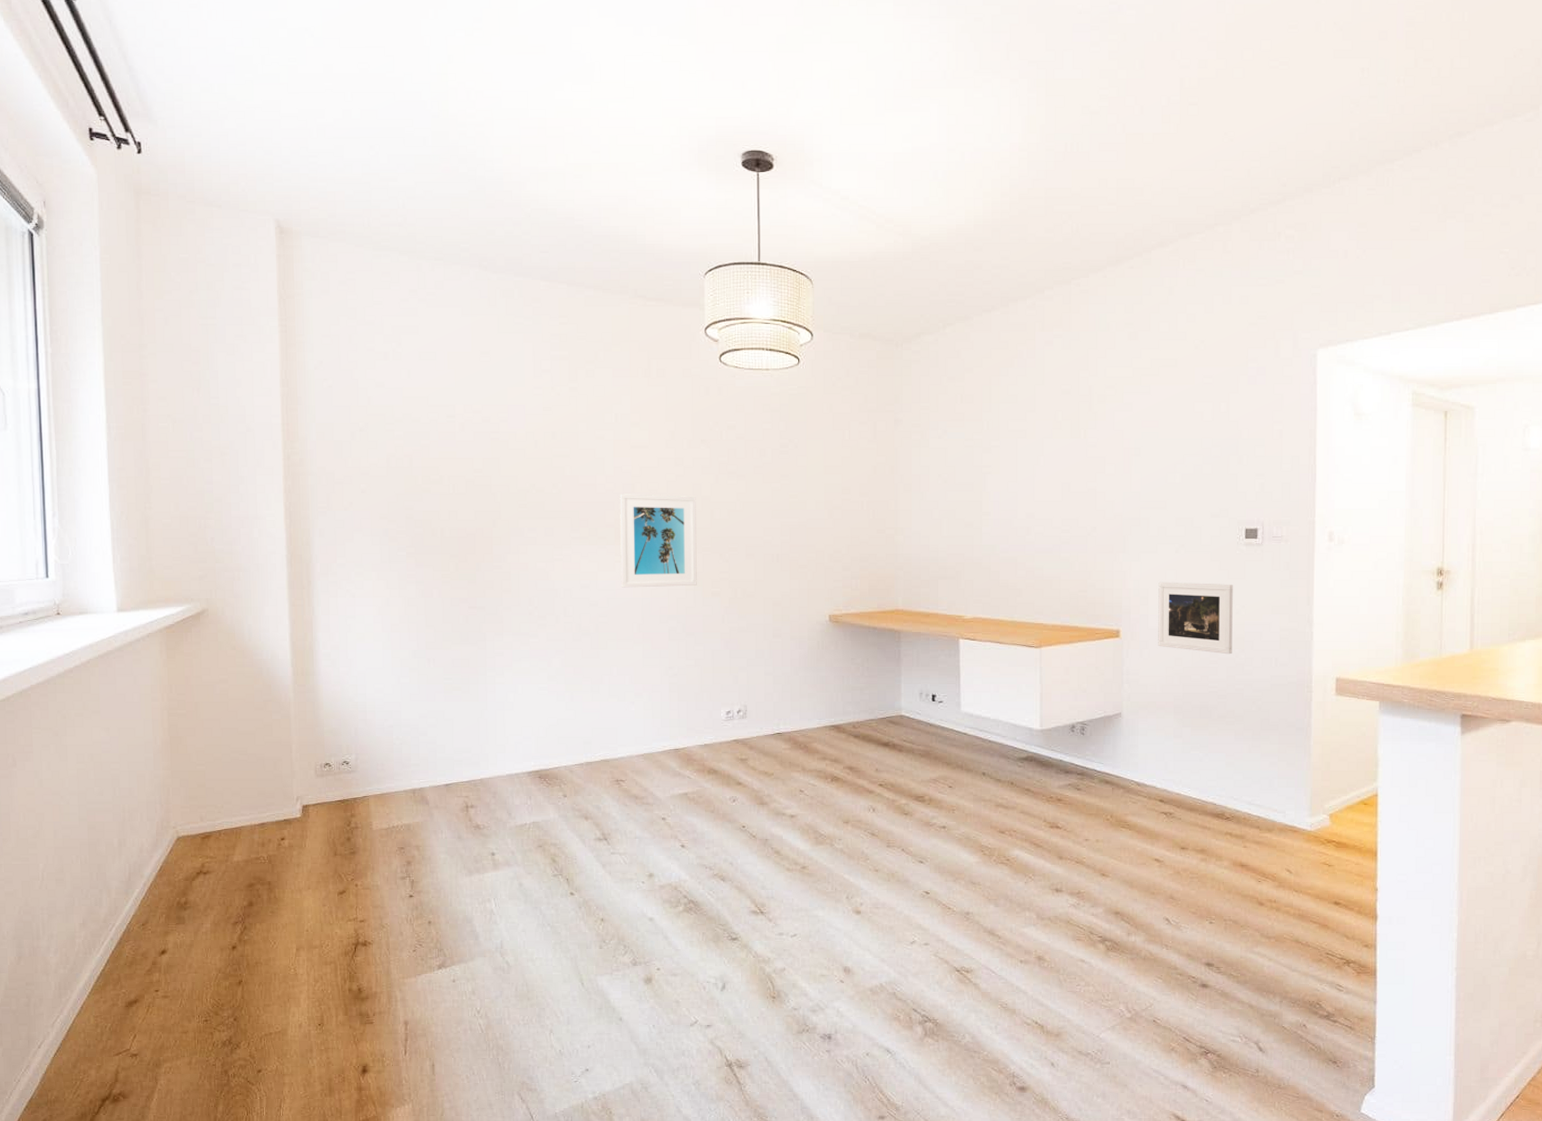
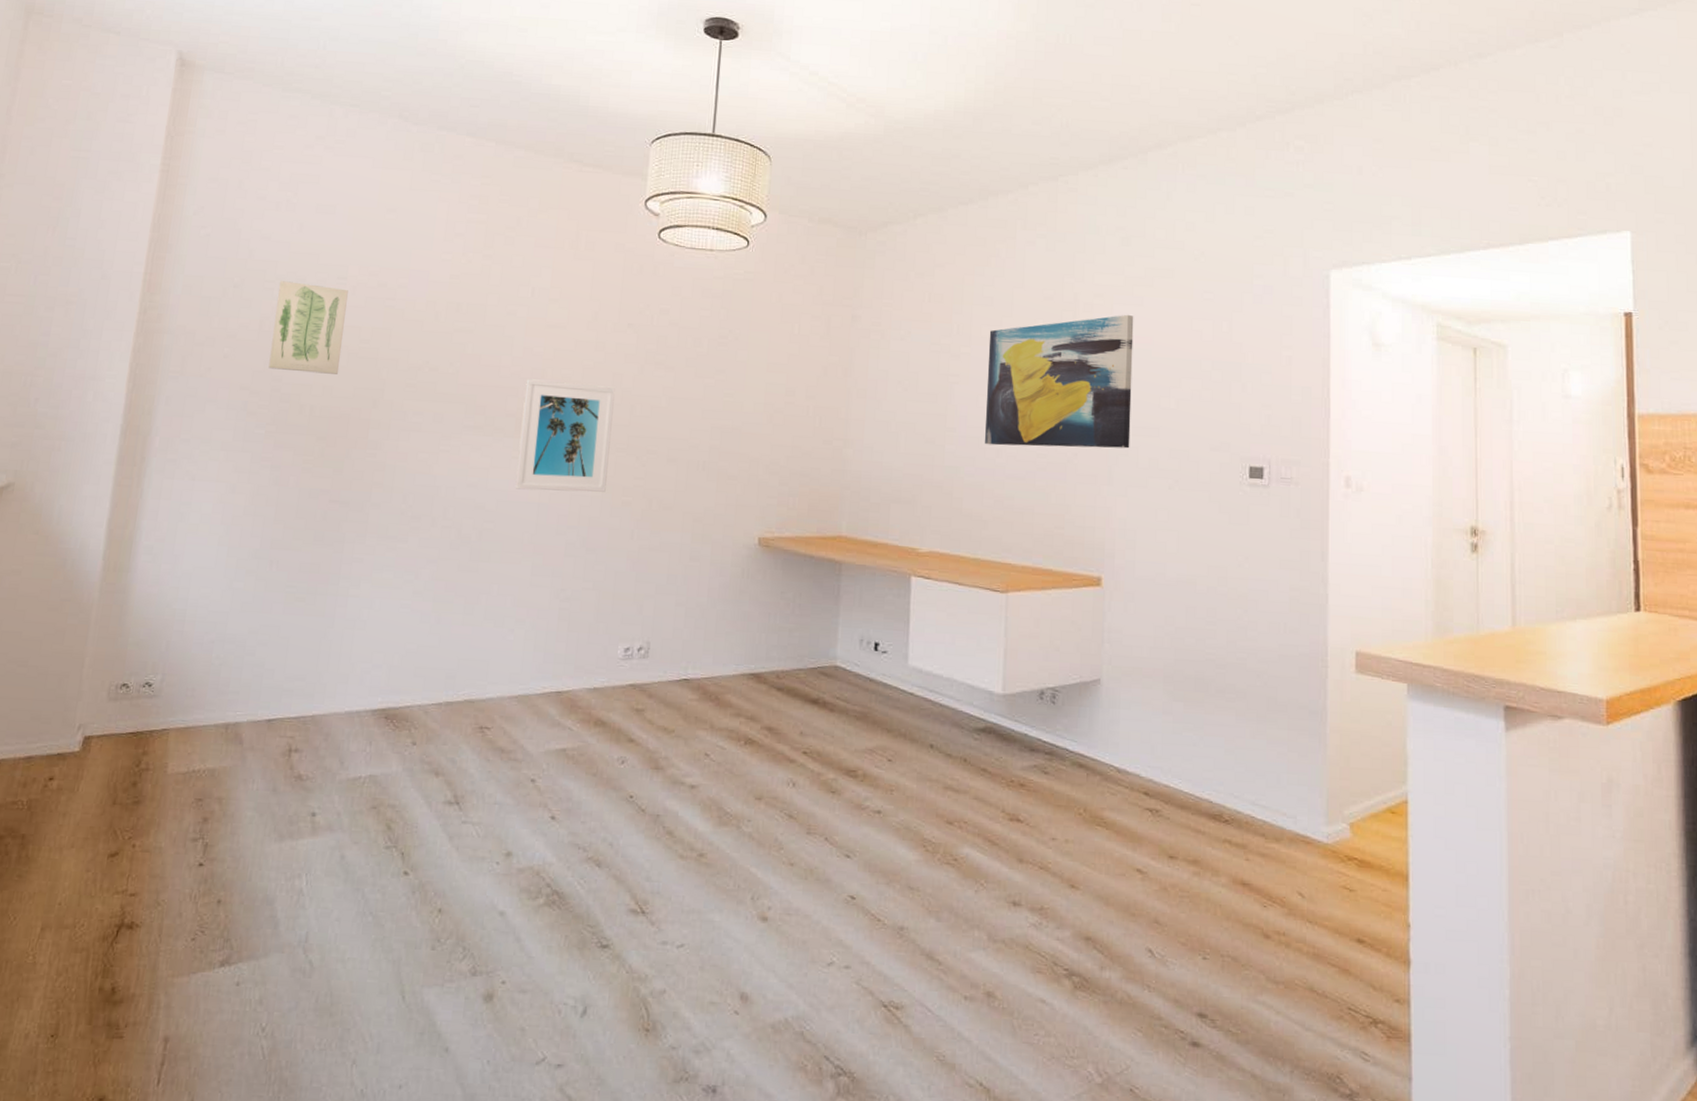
wall art: none [399,423,460,501] -> present [268,281,348,374]
wall art: none [1015,402,1142,525] -> present [984,314,1134,449]
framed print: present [1158,582,1233,655] -> none [1146,522,1235,615]

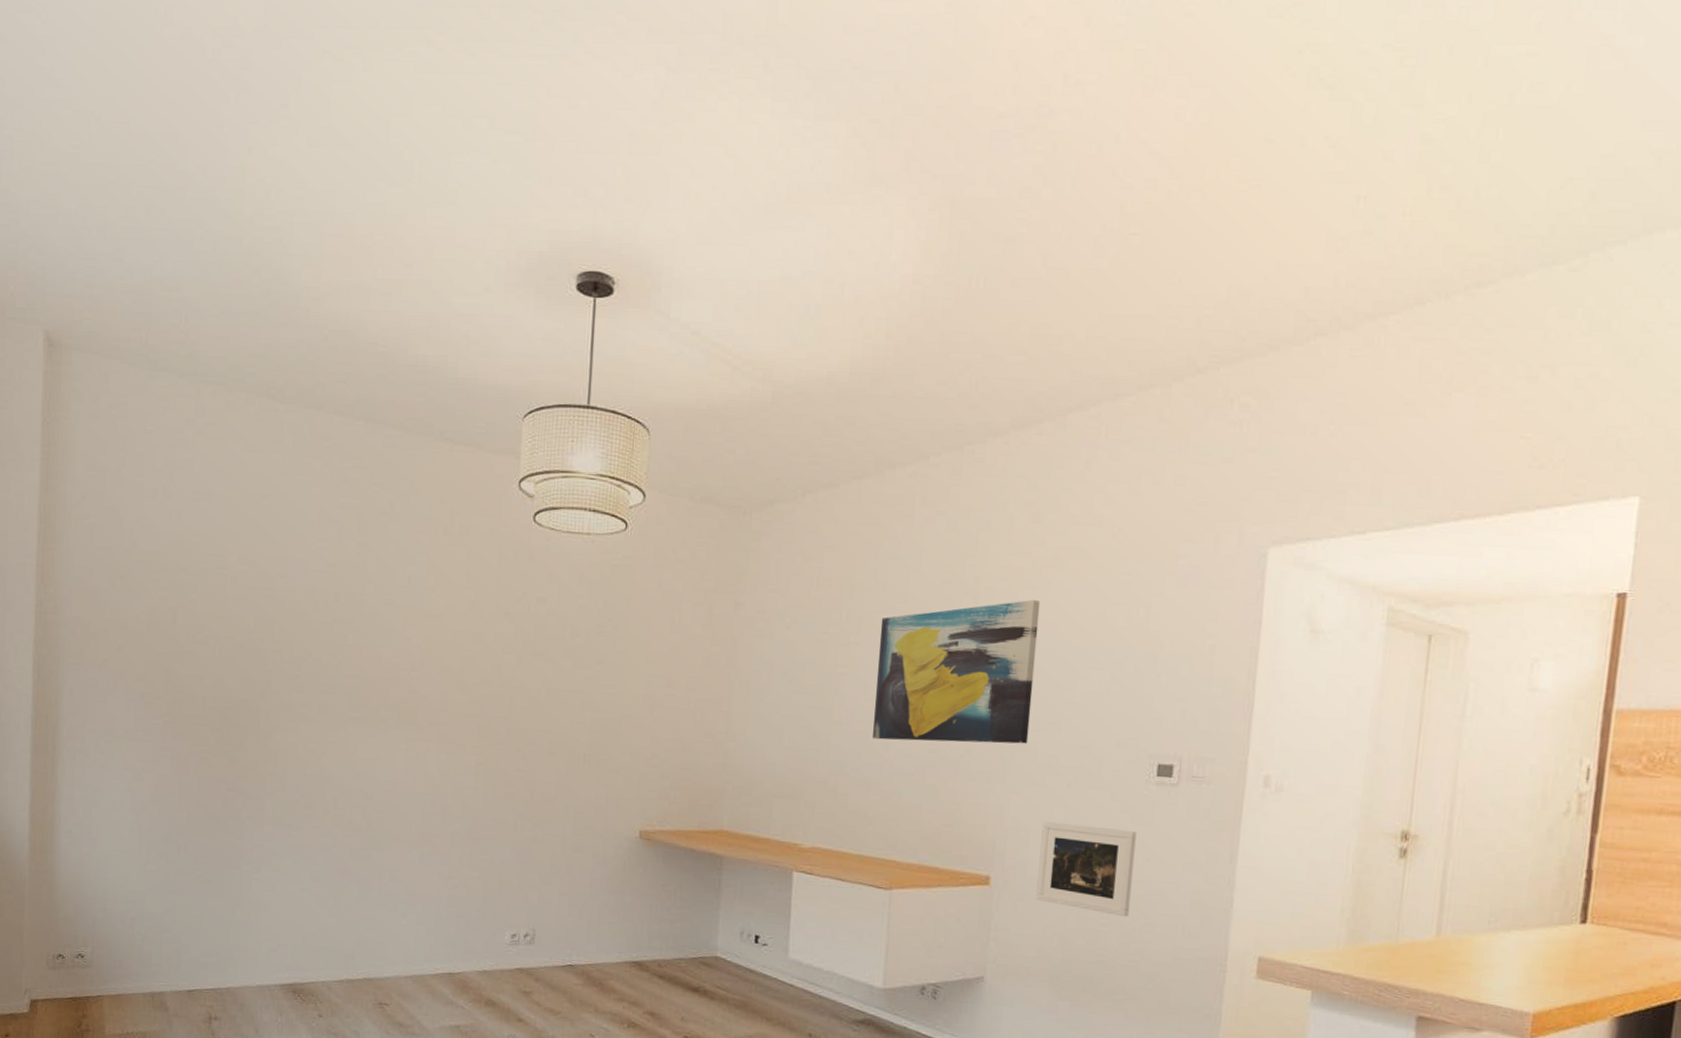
wall art: present [268,281,348,374] -> none [160,571,229,666]
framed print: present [515,379,615,492] -> none [401,670,495,784]
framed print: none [1146,522,1235,615] -> present [1036,821,1137,917]

